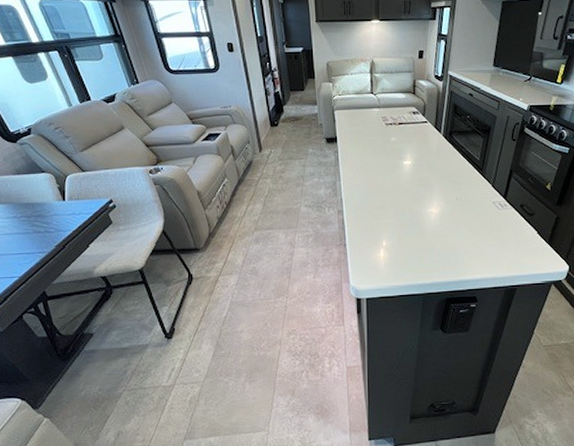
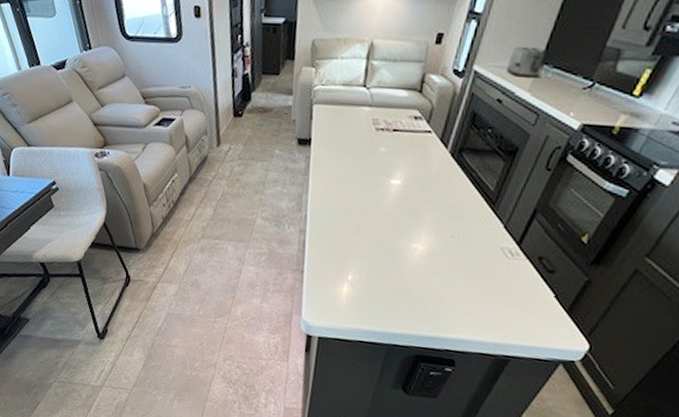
toaster: none [472,55,498,77] -> present [507,46,550,78]

